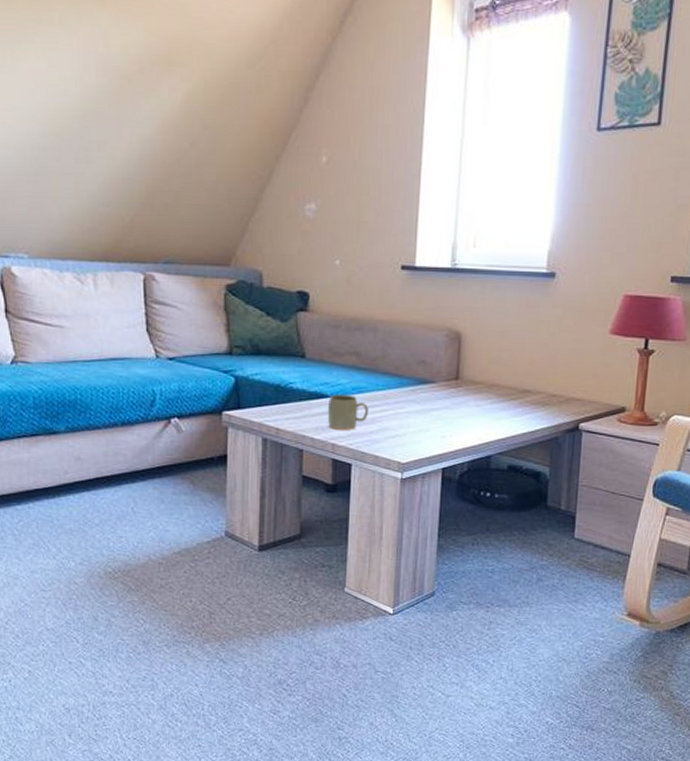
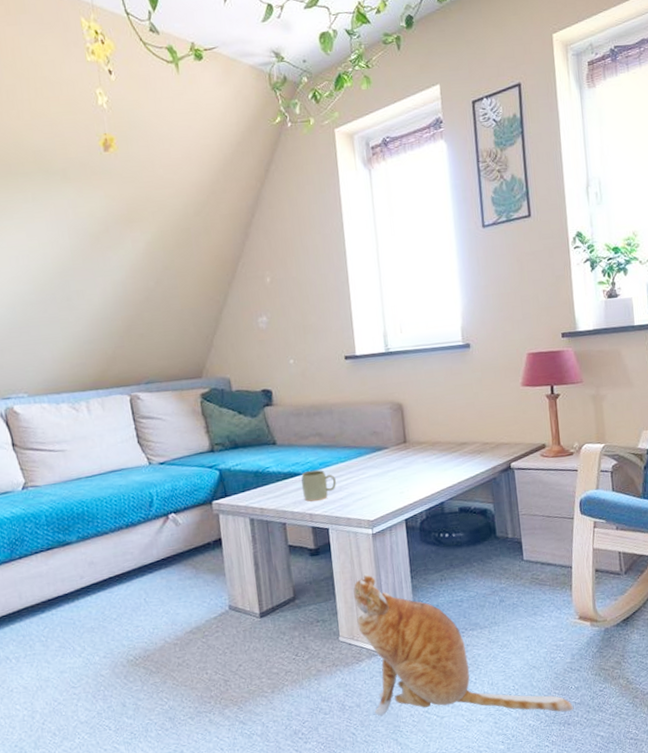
cat: none [368,521,602,716] -> present [353,572,574,717]

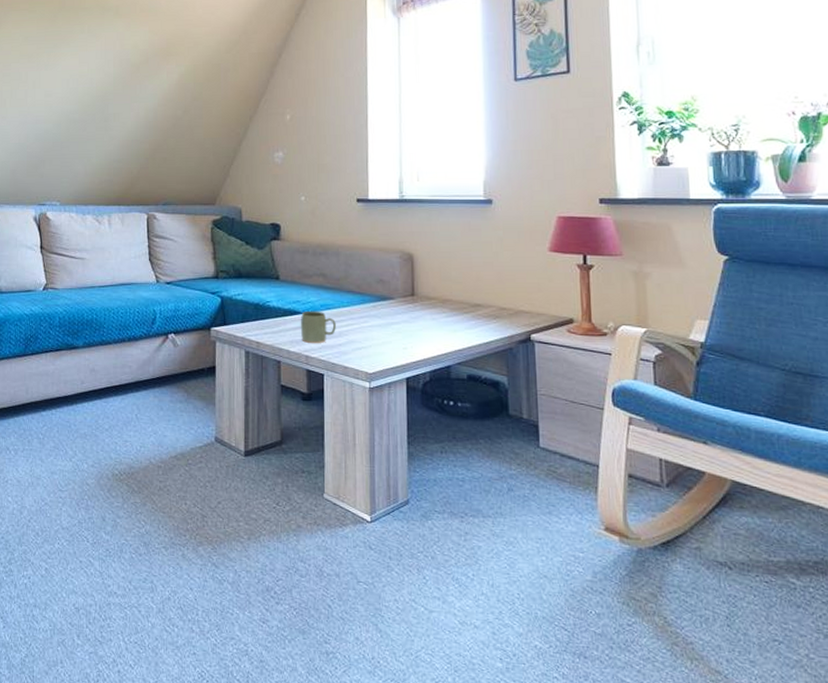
cat: present [353,572,574,717] -> none [344,428,593,642]

